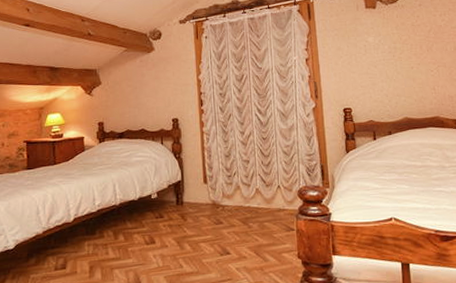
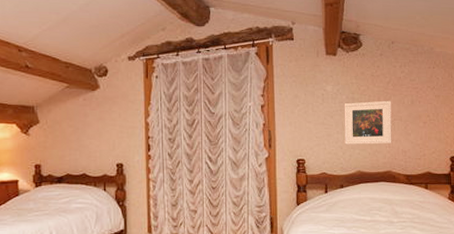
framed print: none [386,48,438,92] -> present [344,100,392,145]

